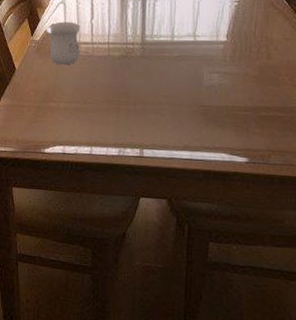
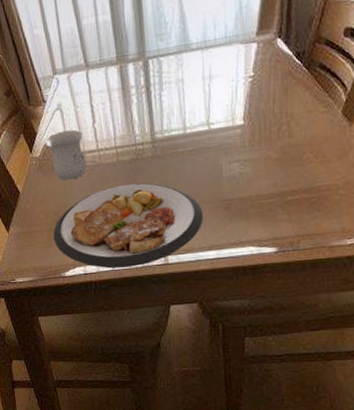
plate: none [39,77,181,154] -> present [53,183,204,269]

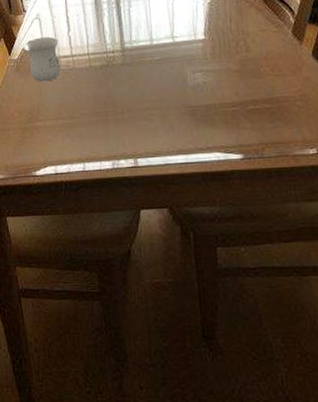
plate: present [53,183,204,269] -> none [26,87,171,169]

